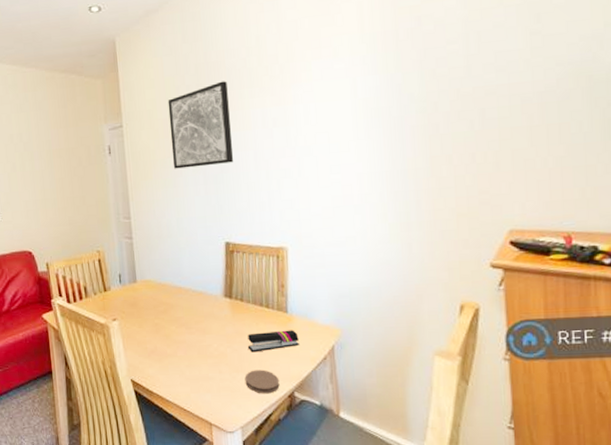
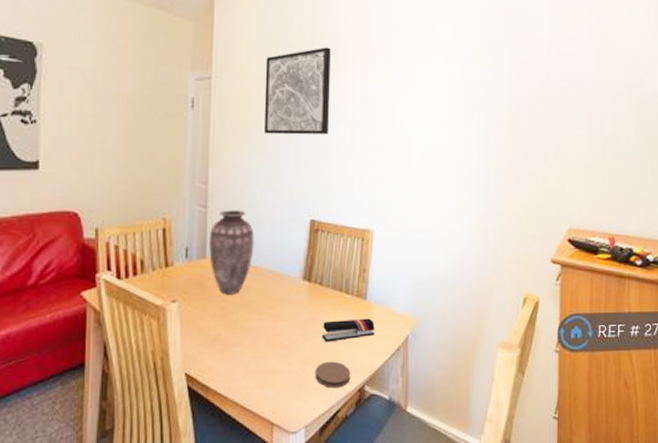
vase: none [137,239,177,313] -> present [209,210,254,295]

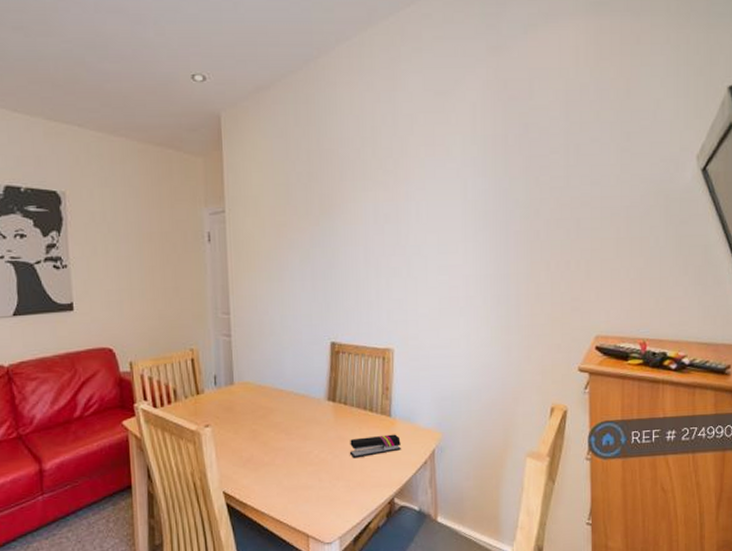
vase: present [209,210,254,295] -> none [235,337,278,418]
wall art: present [263,47,331,135] -> none [276,171,342,262]
coaster: present [315,361,351,388] -> none [345,476,380,502]

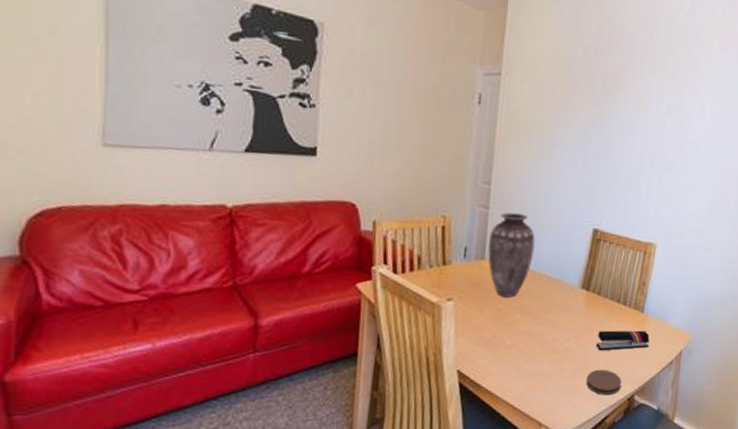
vase: none [235,337,278,418] -> present [488,212,535,298]
coaster: none [345,476,380,502] -> present [586,369,622,396]

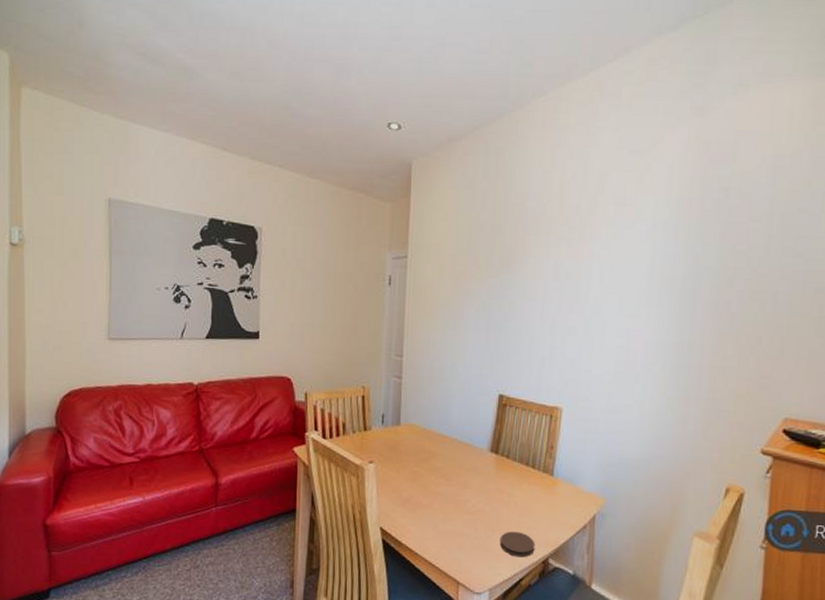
vase: present [488,212,535,298] -> none [403,381,445,461]
stapler: present [595,330,650,351] -> none [507,493,561,513]

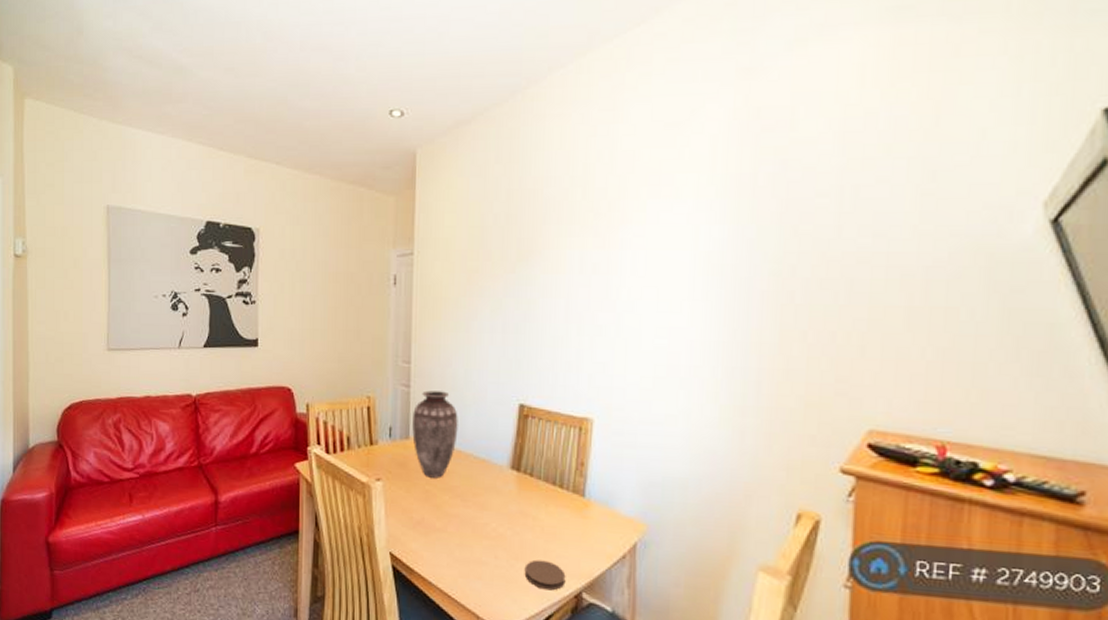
vase: none [403,381,445,461] -> present [412,390,458,478]

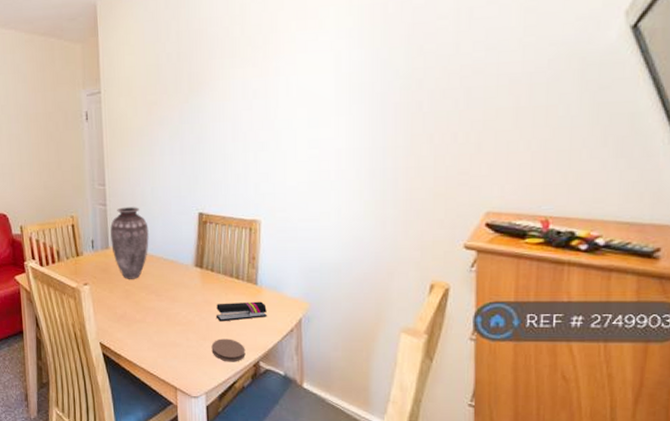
stapler: none [532,516,595,539] -> present [215,301,267,322]

